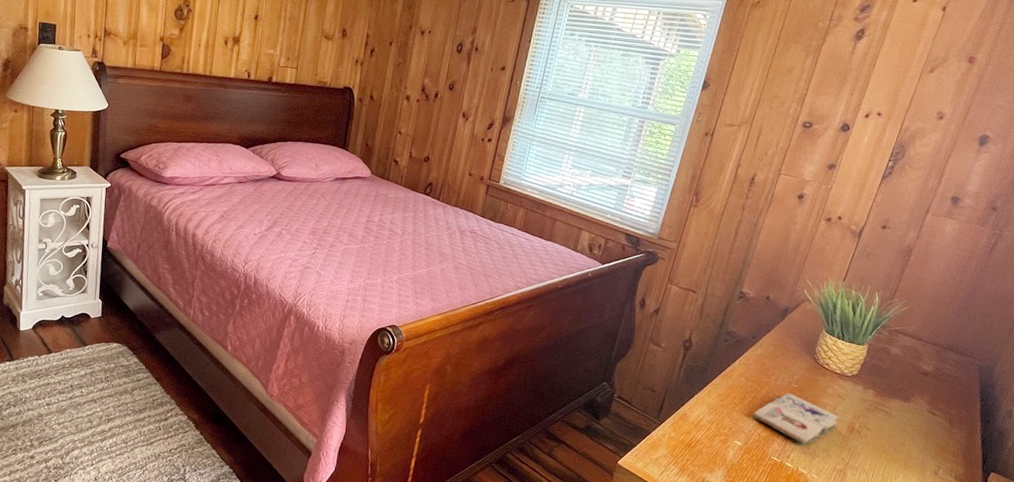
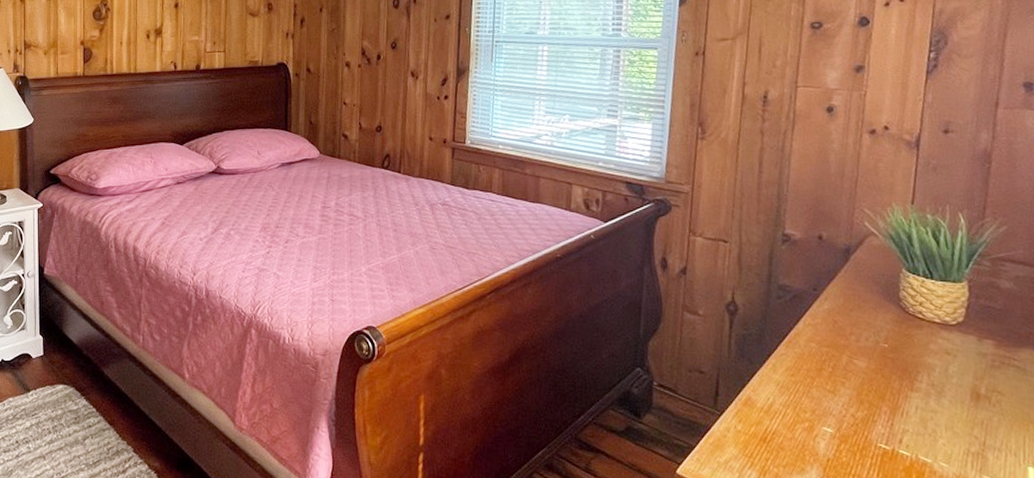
paperback book: present [753,393,838,445] -> none [839,356,955,423]

